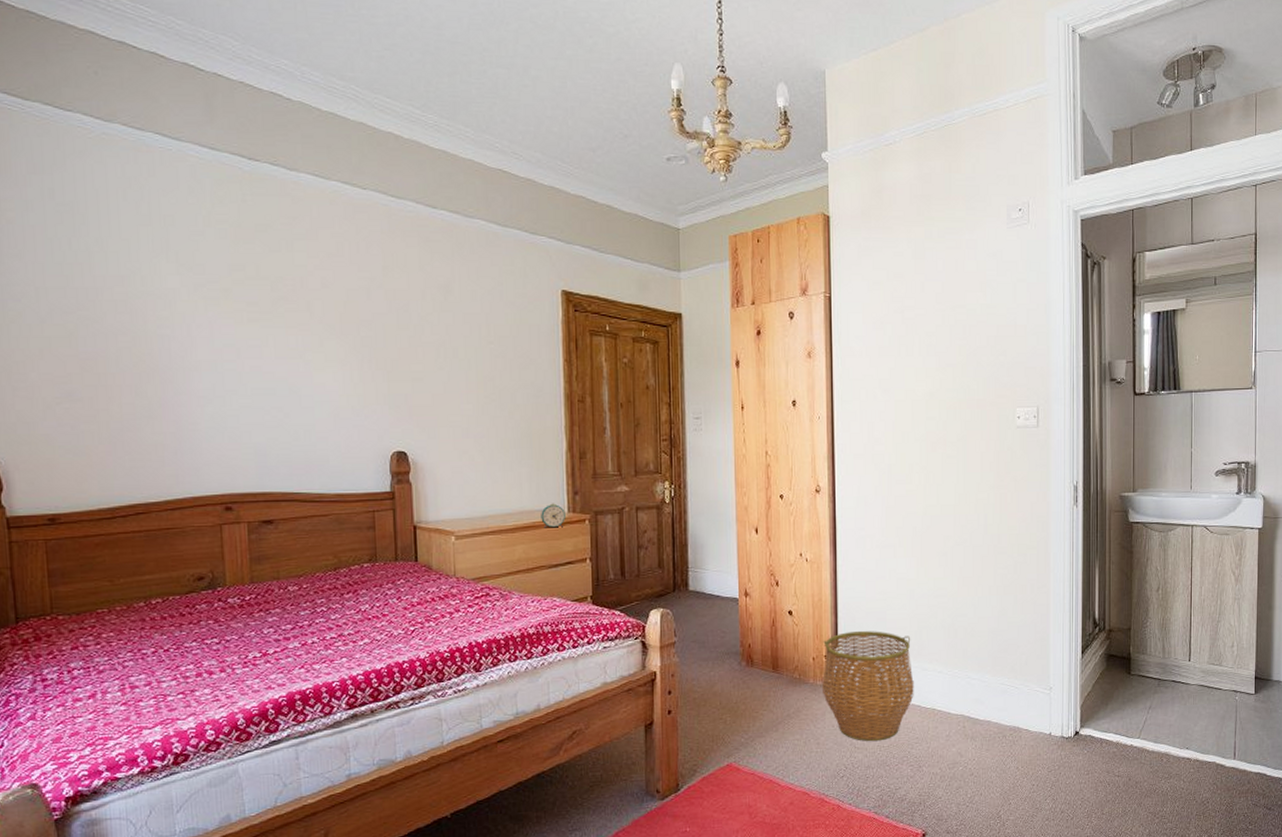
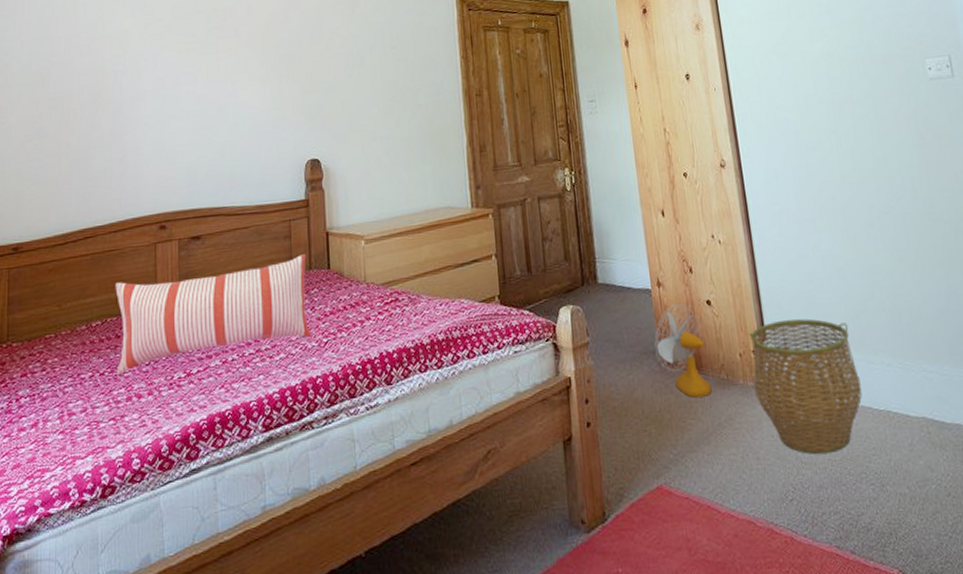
pillow: none [176,544,397,653] -> present [115,253,311,376]
alarm clock: present [541,503,565,528] -> none [445,199,469,226]
desk fan: none [737,612,785,693] -> present [654,303,712,398]

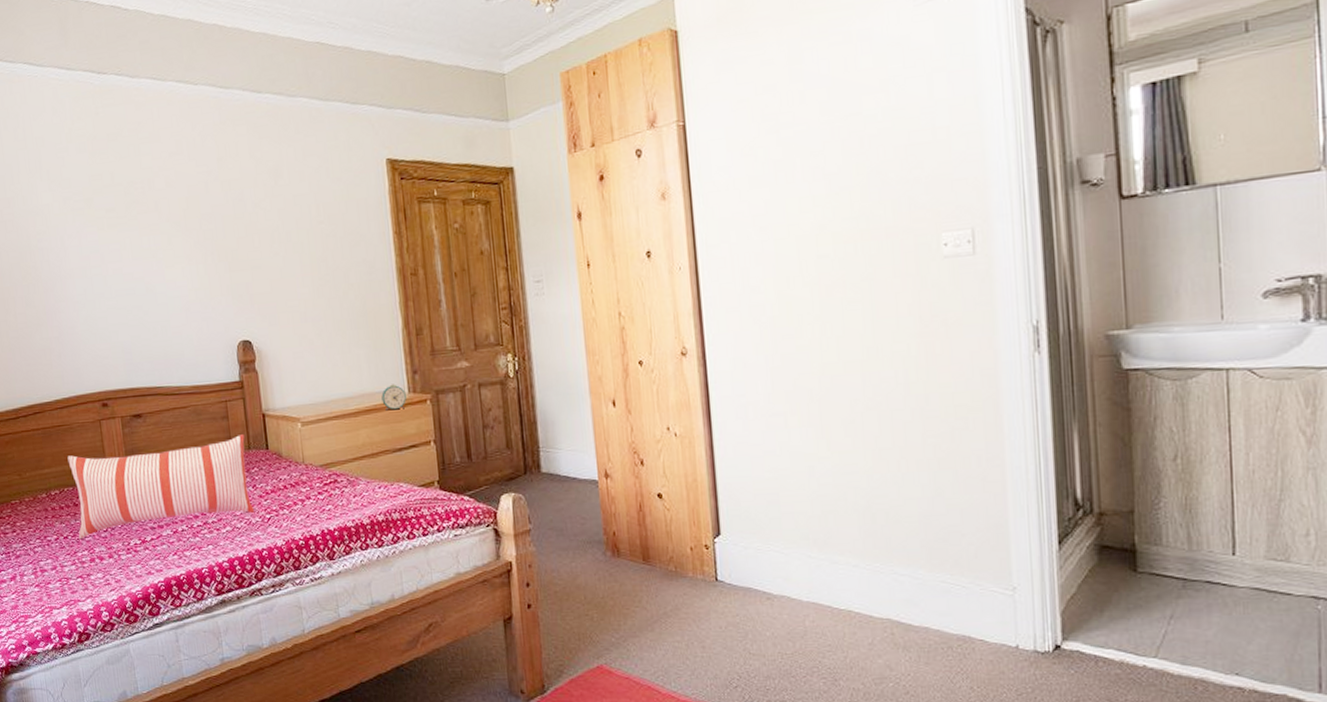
alarm clock: none [445,199,469,226] -> present [381,384,406,411]
desk fan: present [654,303,712,398] -> none [600,496,659,587]
basket: present [749,318,863,454] -> none [702,515,822,646]

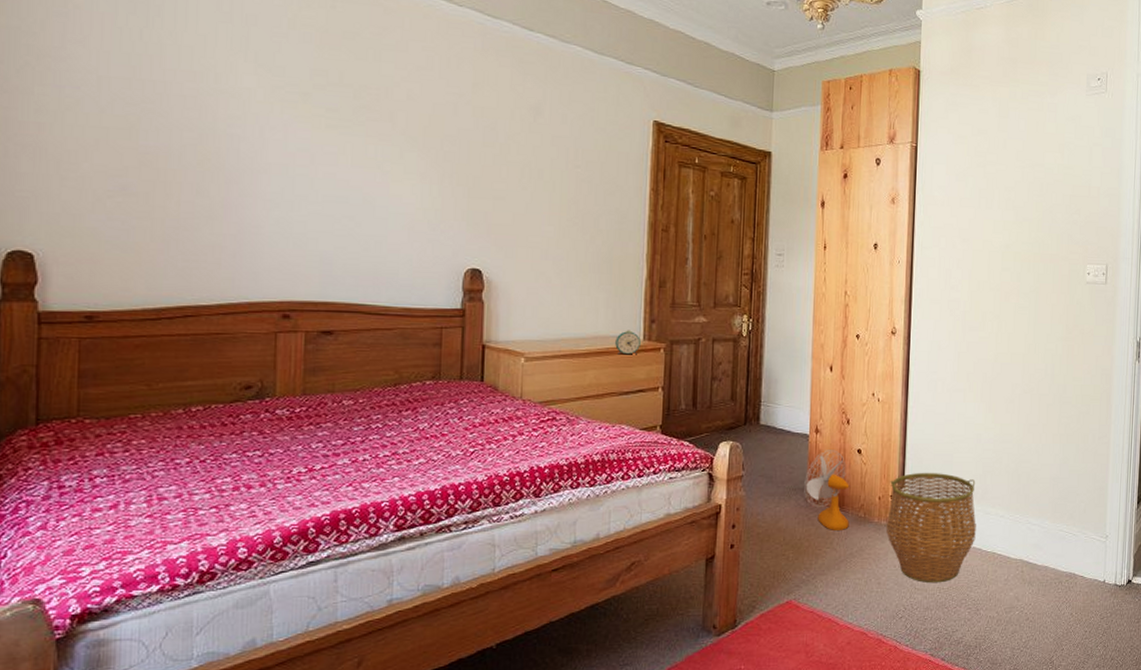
pillow: present [67,433,254,540] -> none [221,362,457,465]
desk fan: none [600,496,659,587] -> present [804,450,850,530]
basket: none [702,515,822,646] -> present [886,472,976,582]

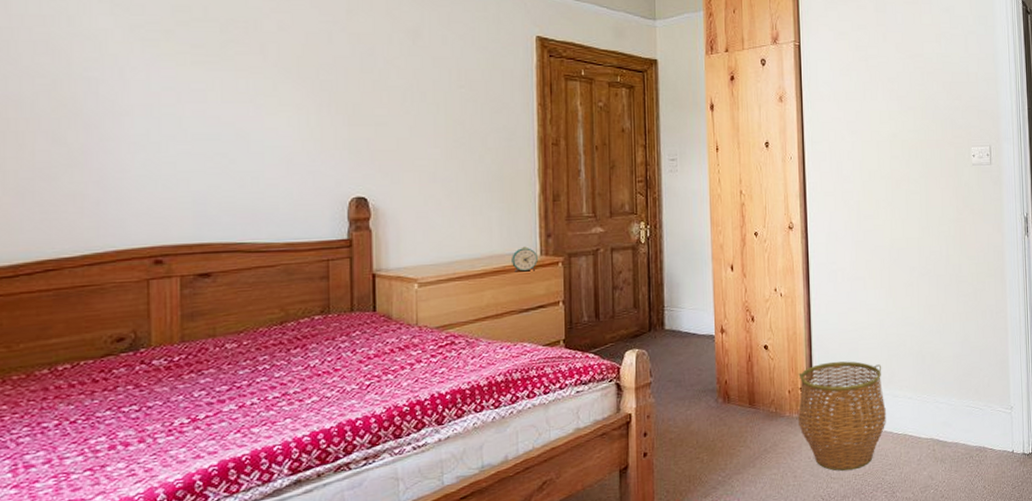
desk fan: present [804,450,850,530] -> none [713,348,761,429]

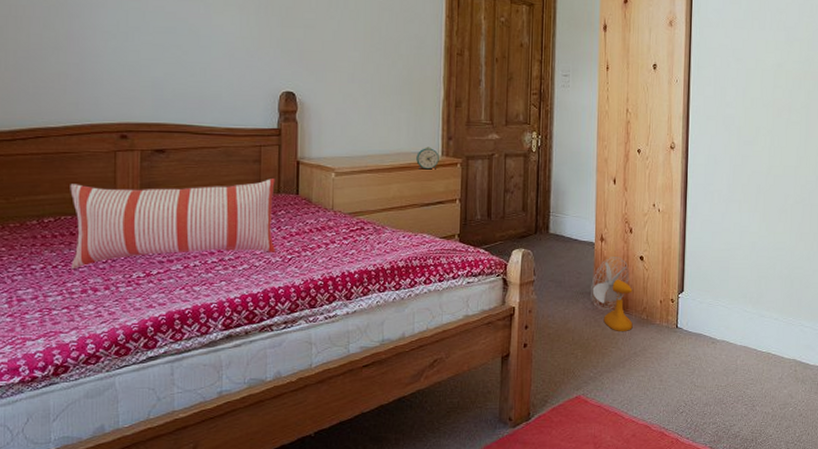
pillow: none [91,294,350,424] -> present [70,177,275,270]
desk fan: none [713,348,761,429] -> present [591,257,633,331]
basket: present [798,361,886,471] -> none [668,277,752,380]

